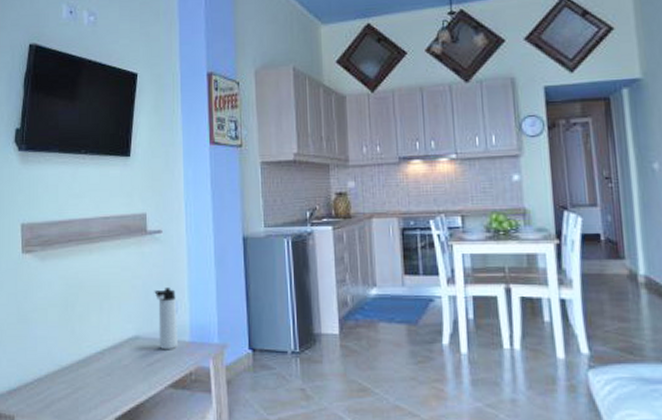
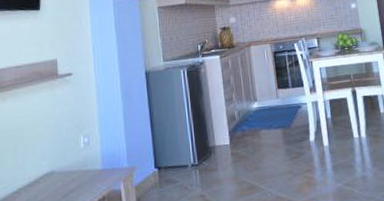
thermos bottle: present [154,288,178,350] -> none [67,123,91,181]

